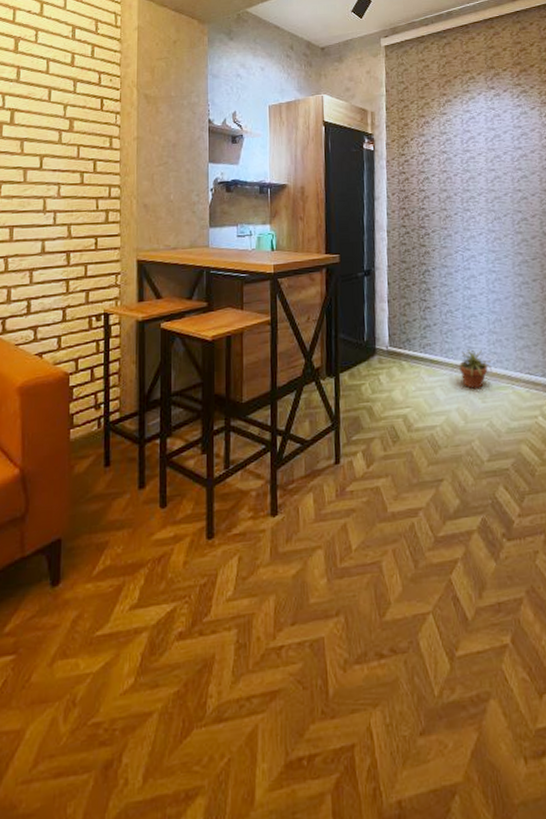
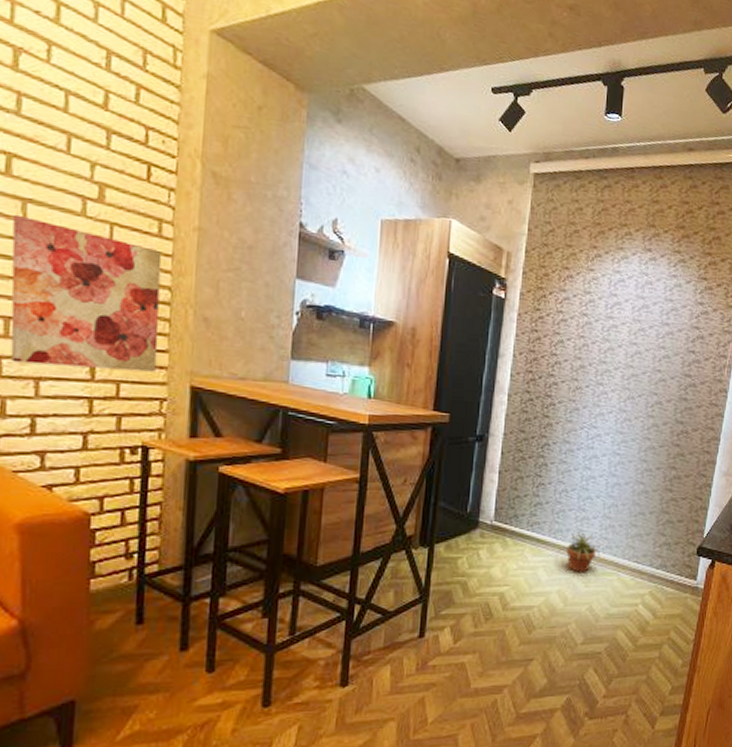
wall art: none [13,150,113,259] -> present [10,214,162,373]

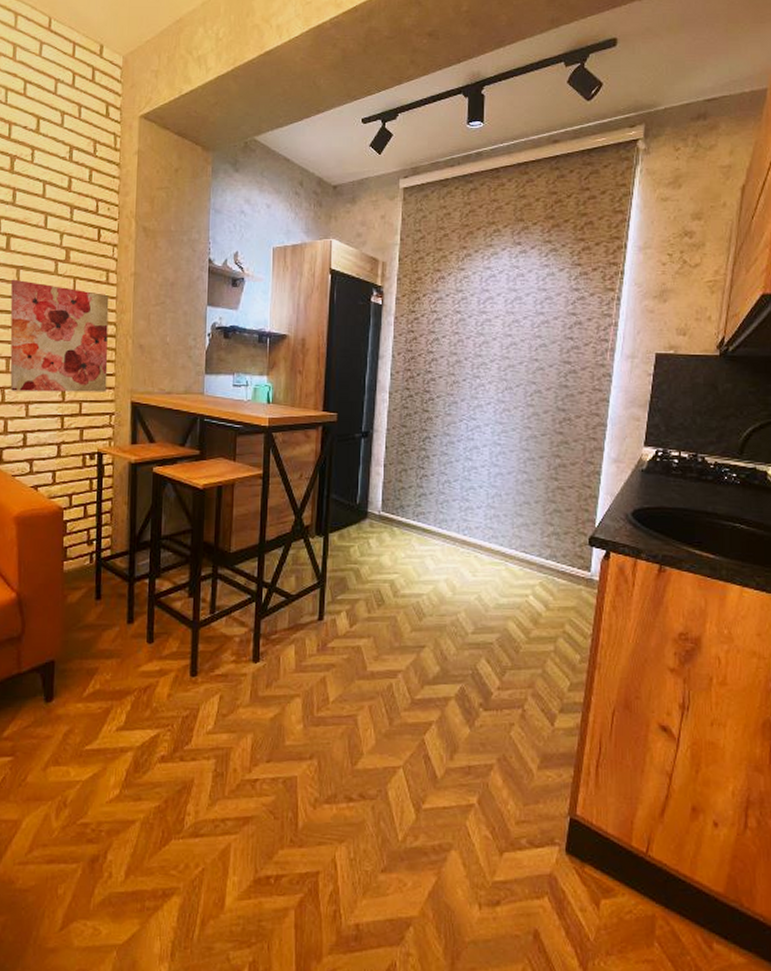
potted plant: present [561,532,600,572] -> none [447,522,486,562]

